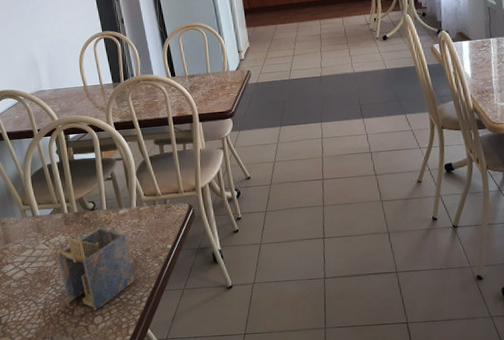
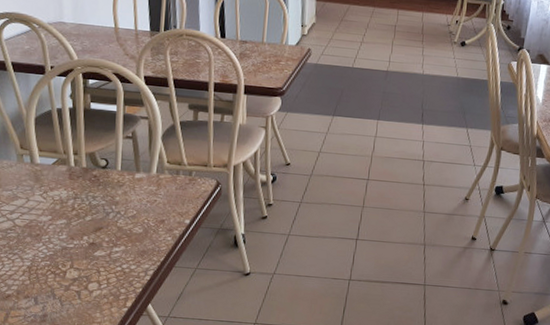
napkin holder: present [57,227,135,311] -> none [54,188,143,277]

